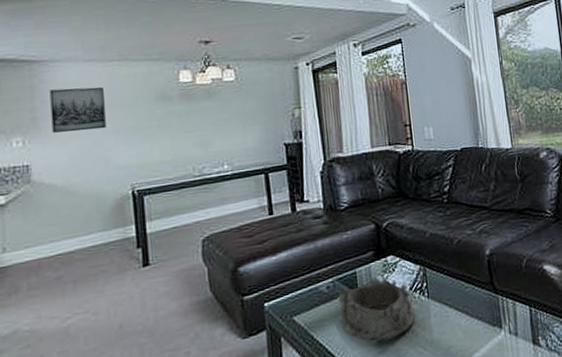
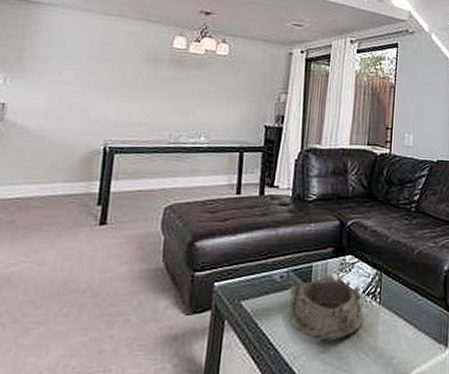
wall art: present [49,87,106,133] -> none [36,32,96,80]

